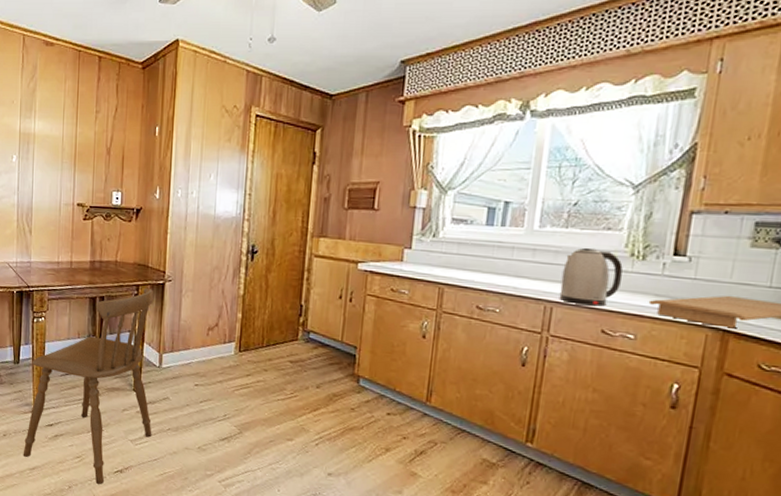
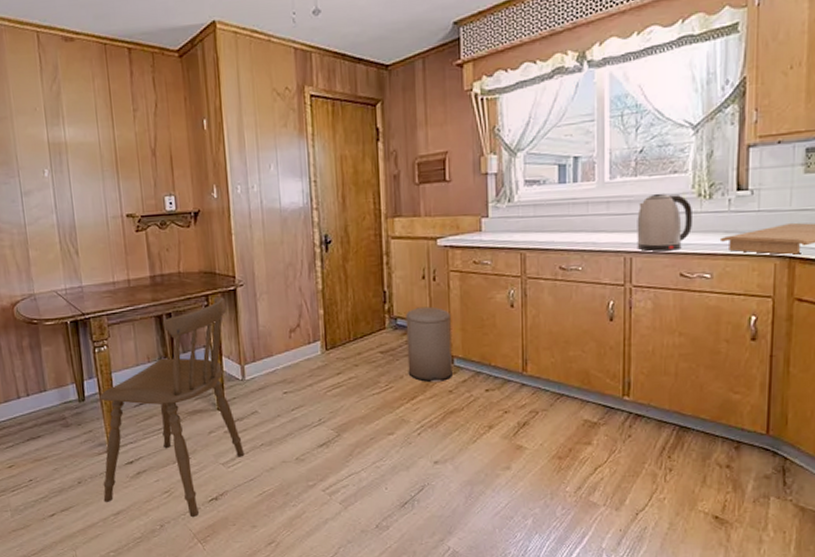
pedal bin: none [314,324,362,400] -> present [405,306,452,383]

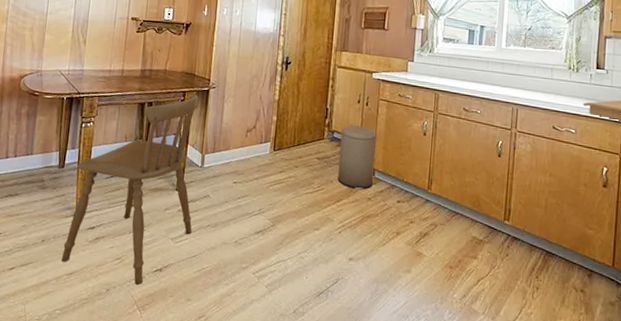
kettle: present [637,194,692,252] -> none [522,63,564,108]

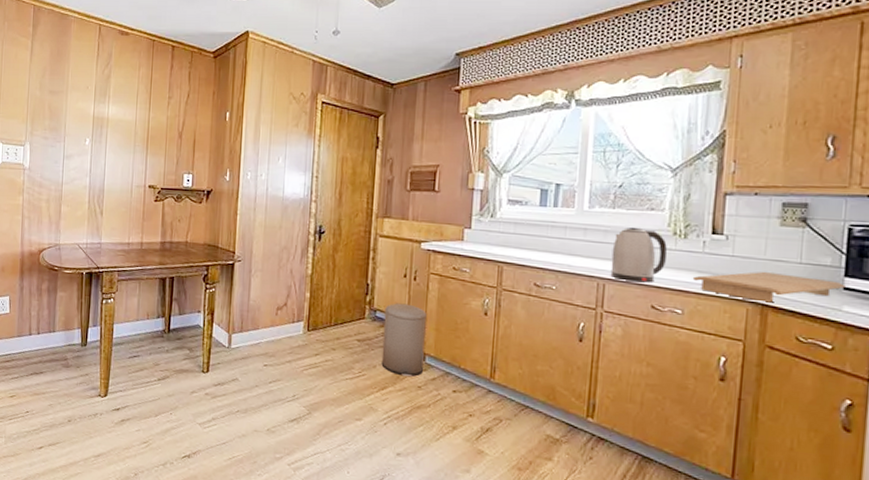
dining chair: present [61,93,199,285] -> none [88,267,223,471]
kettle: none [522,63,564,108] -> present [610,227,667,283]

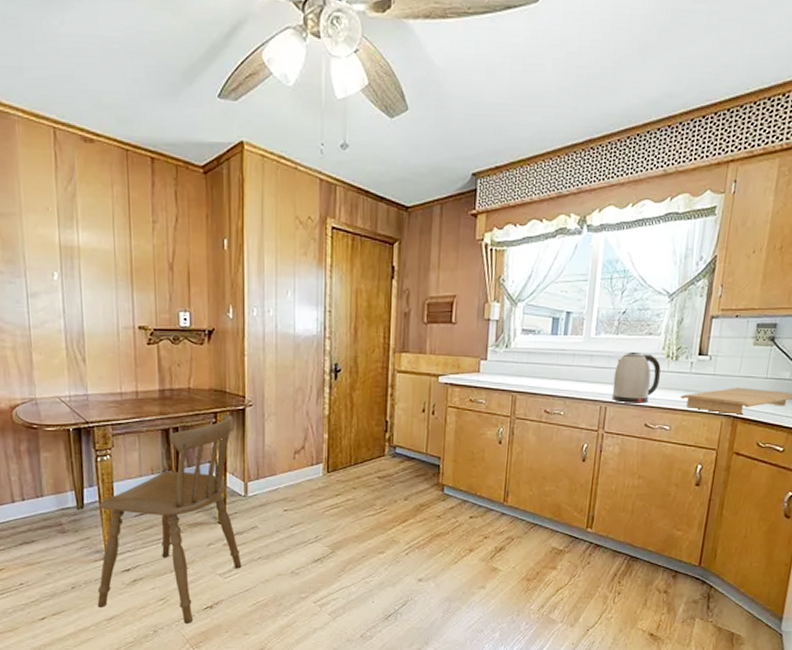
dining chair: none [88,267,223,471] -> present [97,414,242,623]
pedal bin: present [381,303,427,378] -> none [402,438,445,508]

